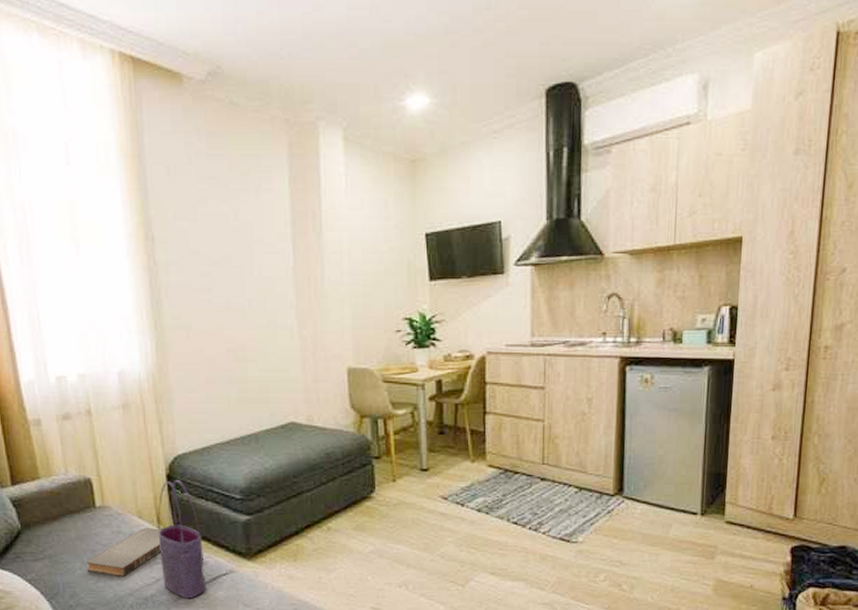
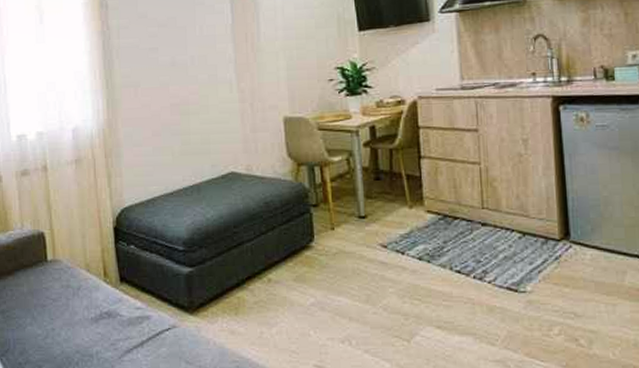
book: present [86,527,161,577] -> none [37,281,108,332]
tote bag: present [158,480,206,599] -> none [104,232,149,356]

